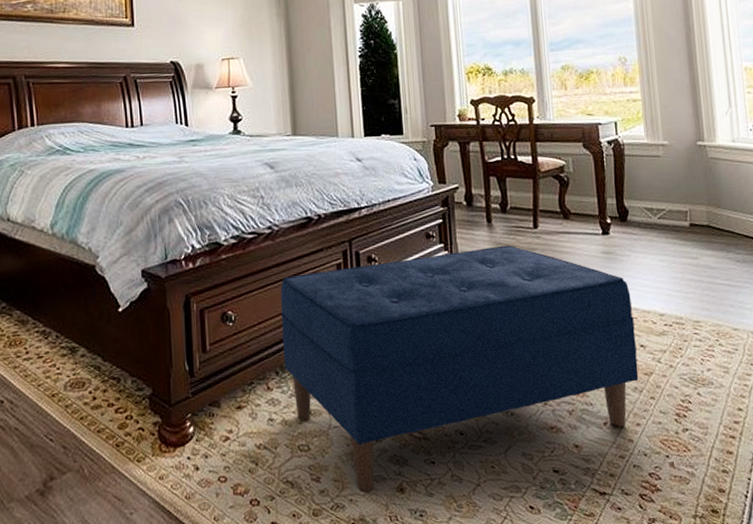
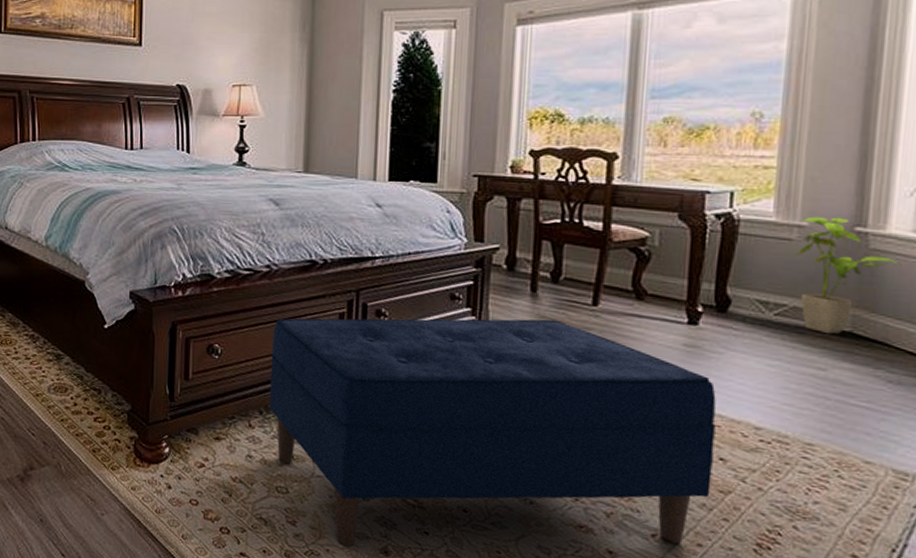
house plant: none [664,135,730,229] -> present [796,216,902,335]

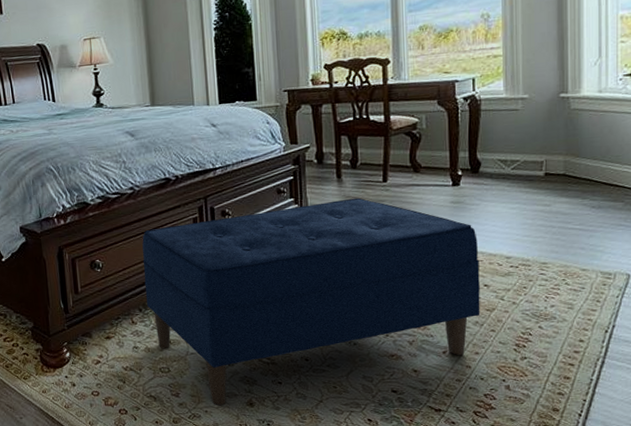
house plant: present [796,216,902,335] -> none [522,88,593,178]

